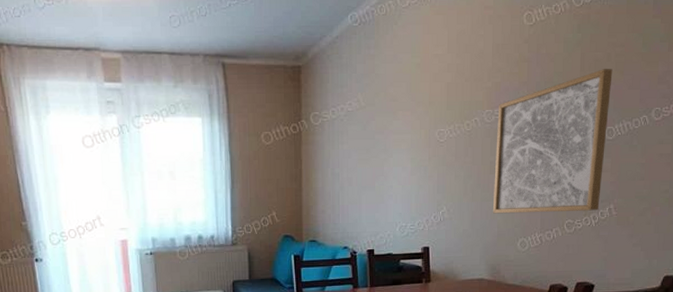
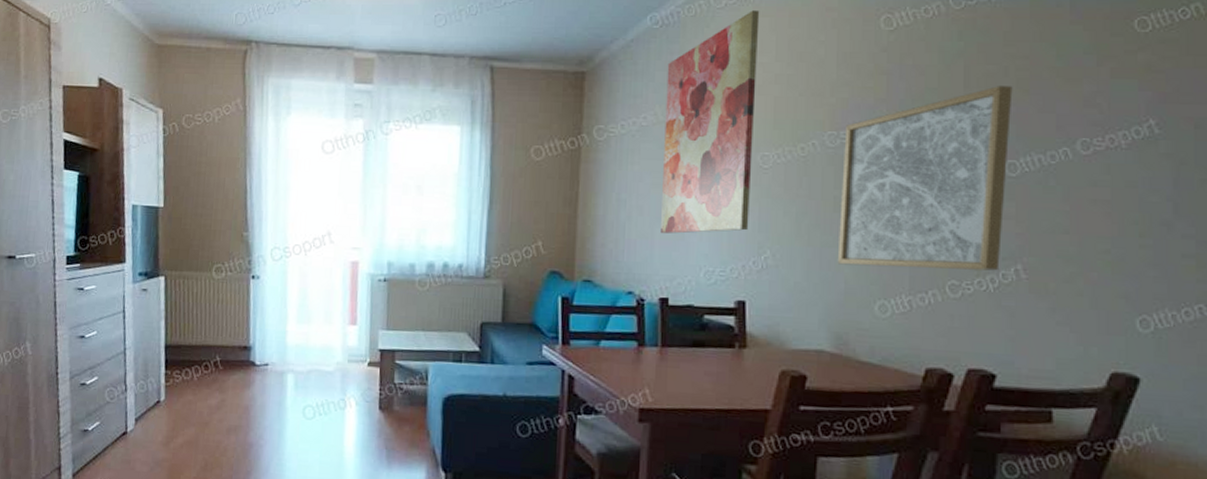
wall art: none [366,9,435,199] -> present [661,10,760,234]

